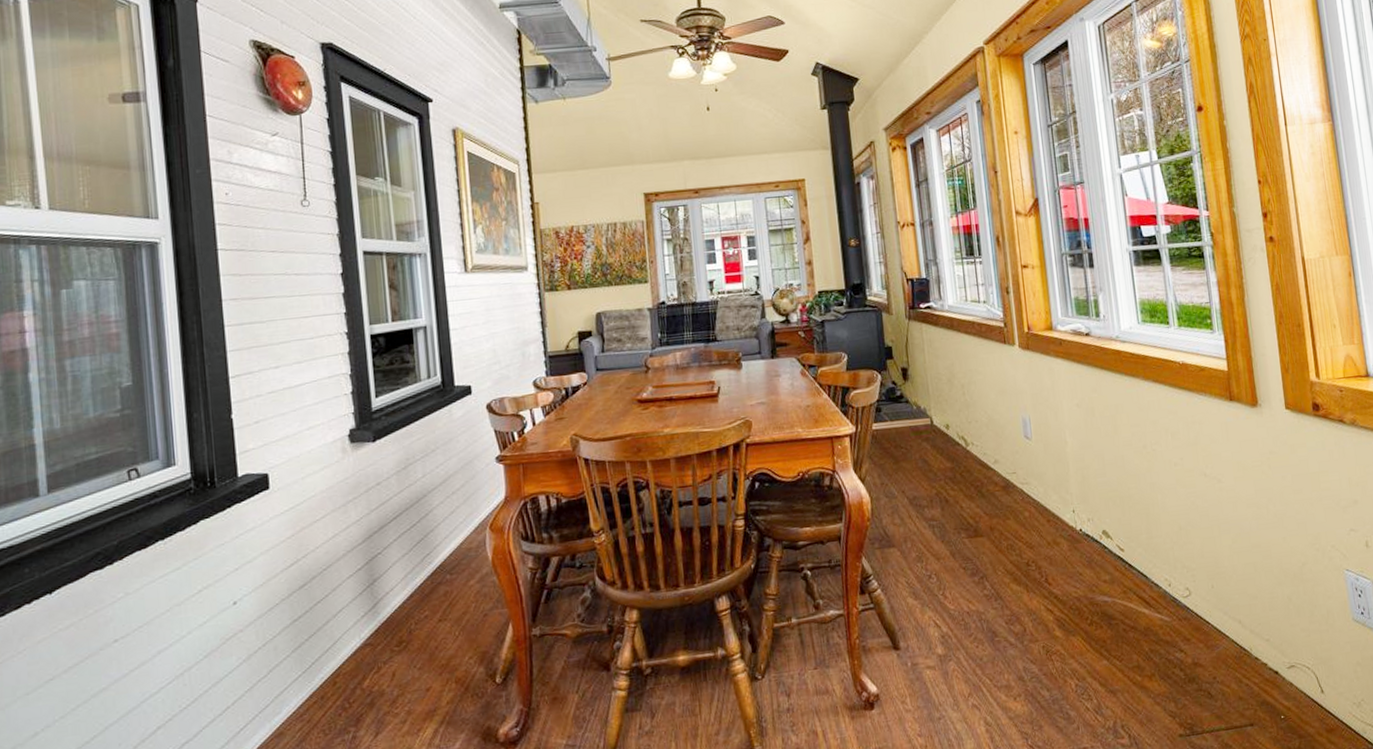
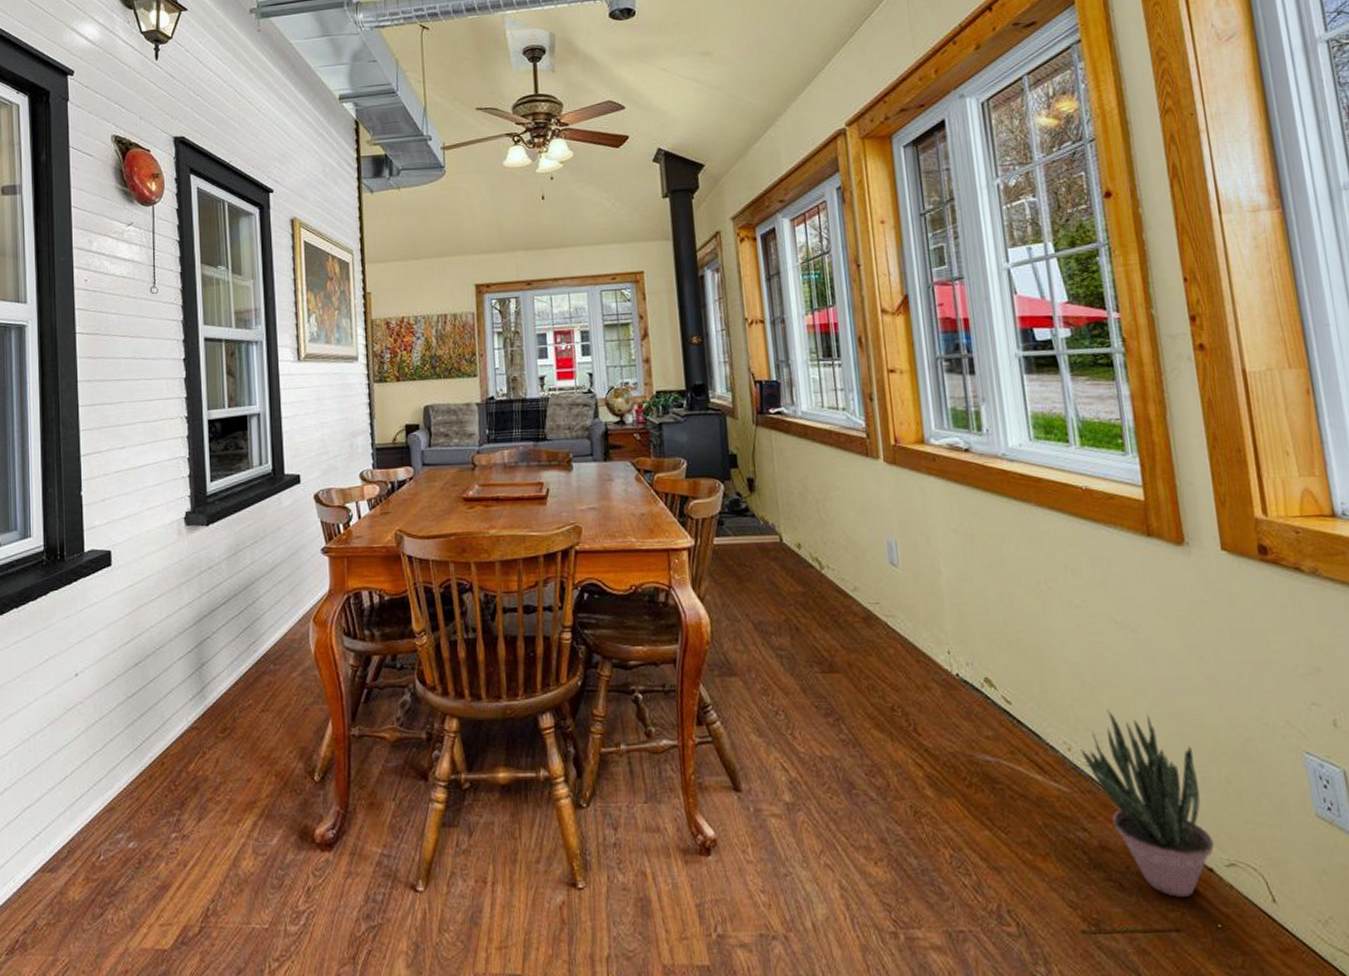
potted plant: none [1178,548,1279,698] -> present [1080,709,1214,897]

